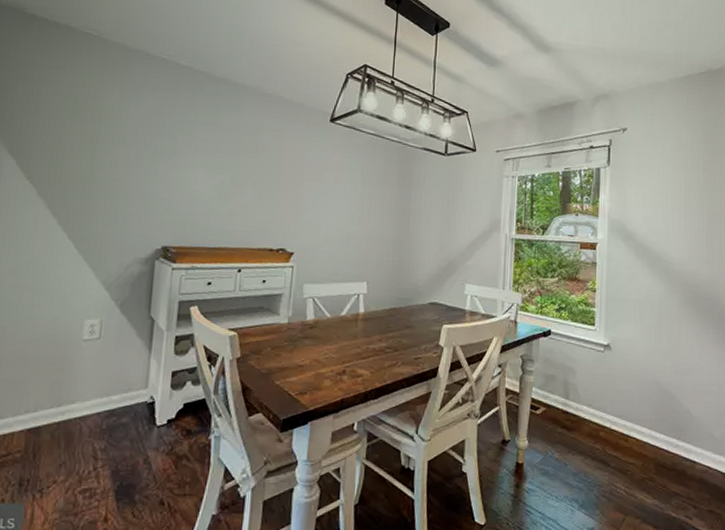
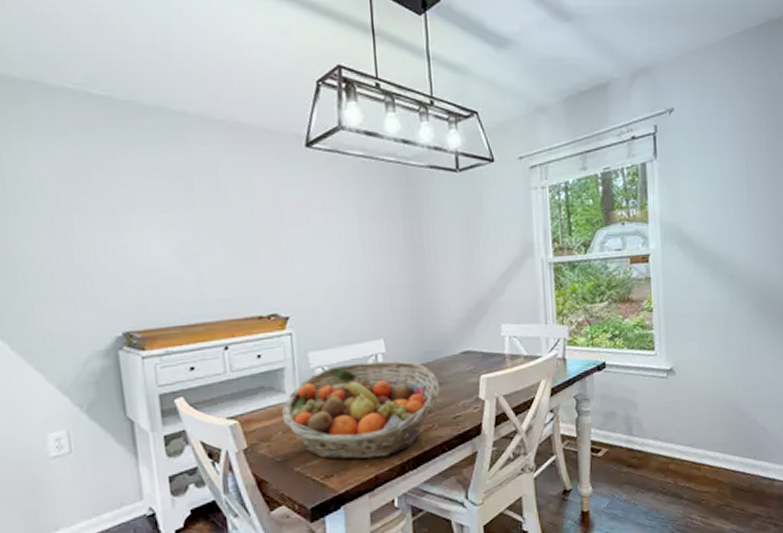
fruit basket: none [273,298,407,384] -> present [281,360,440,460]

